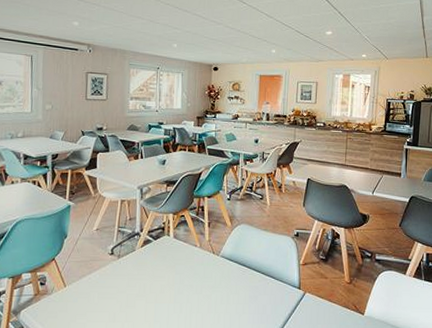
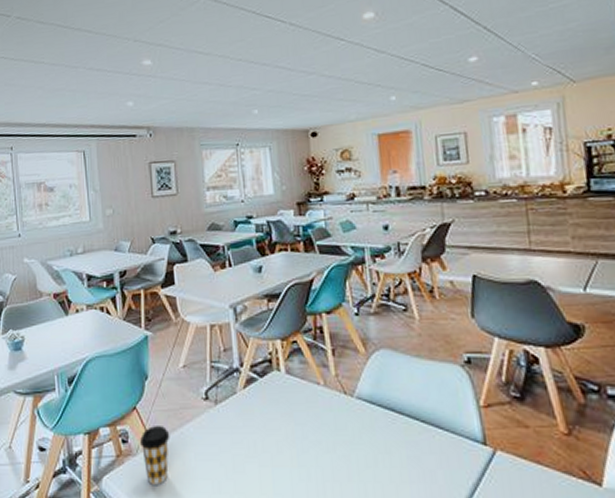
coffee cup: none [55,273,80,316] -> present [140,426,170,485]

